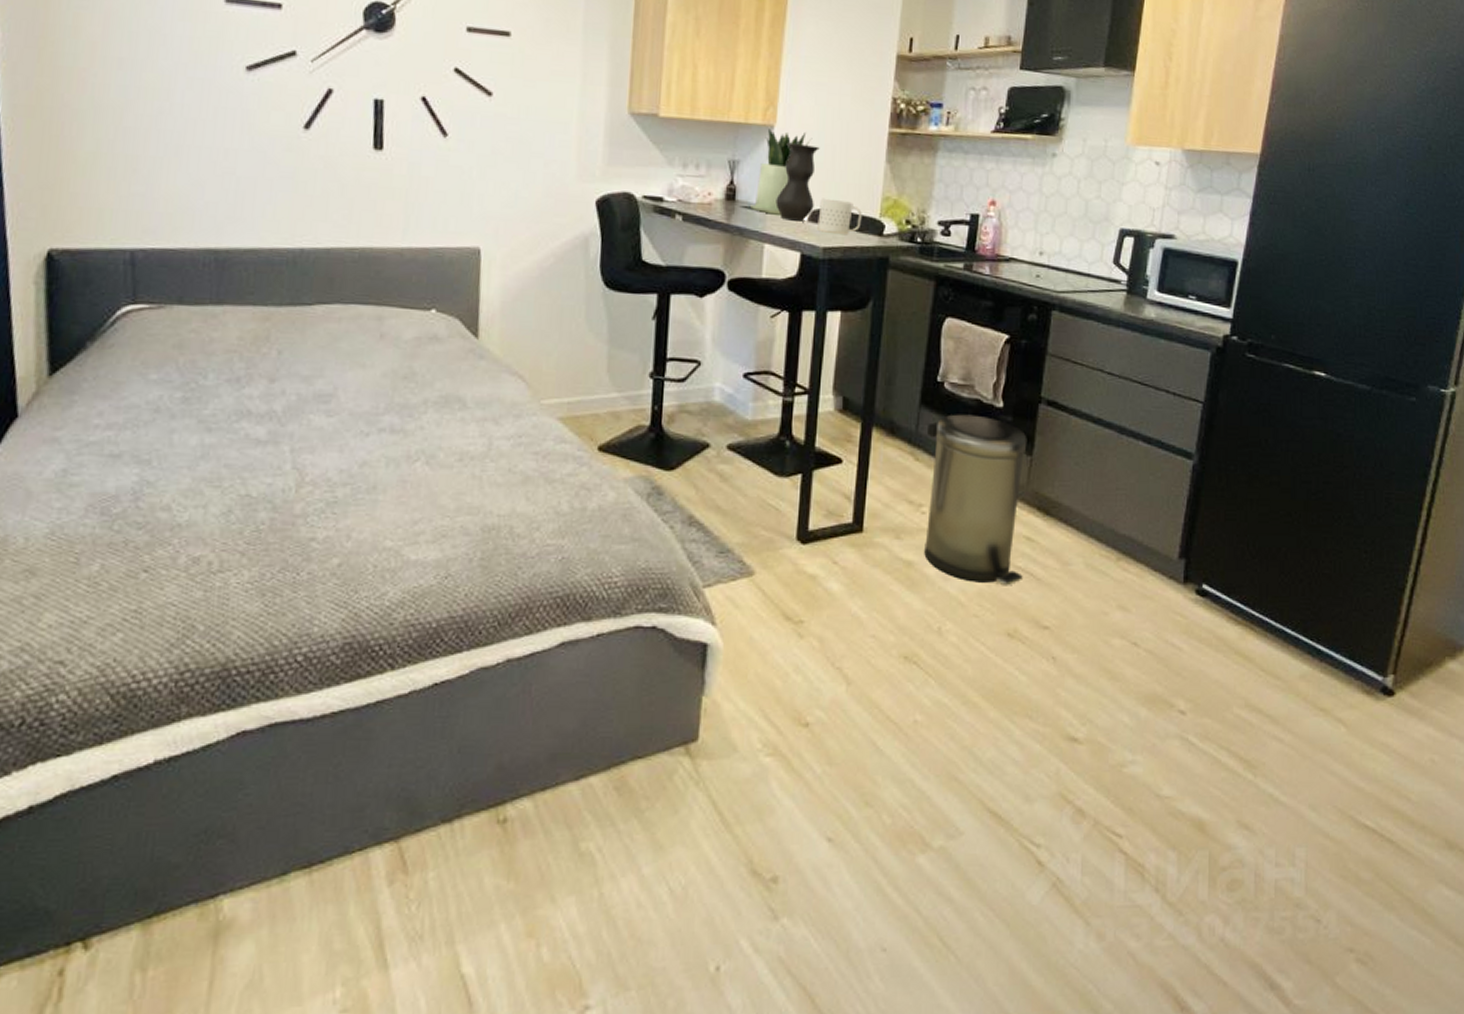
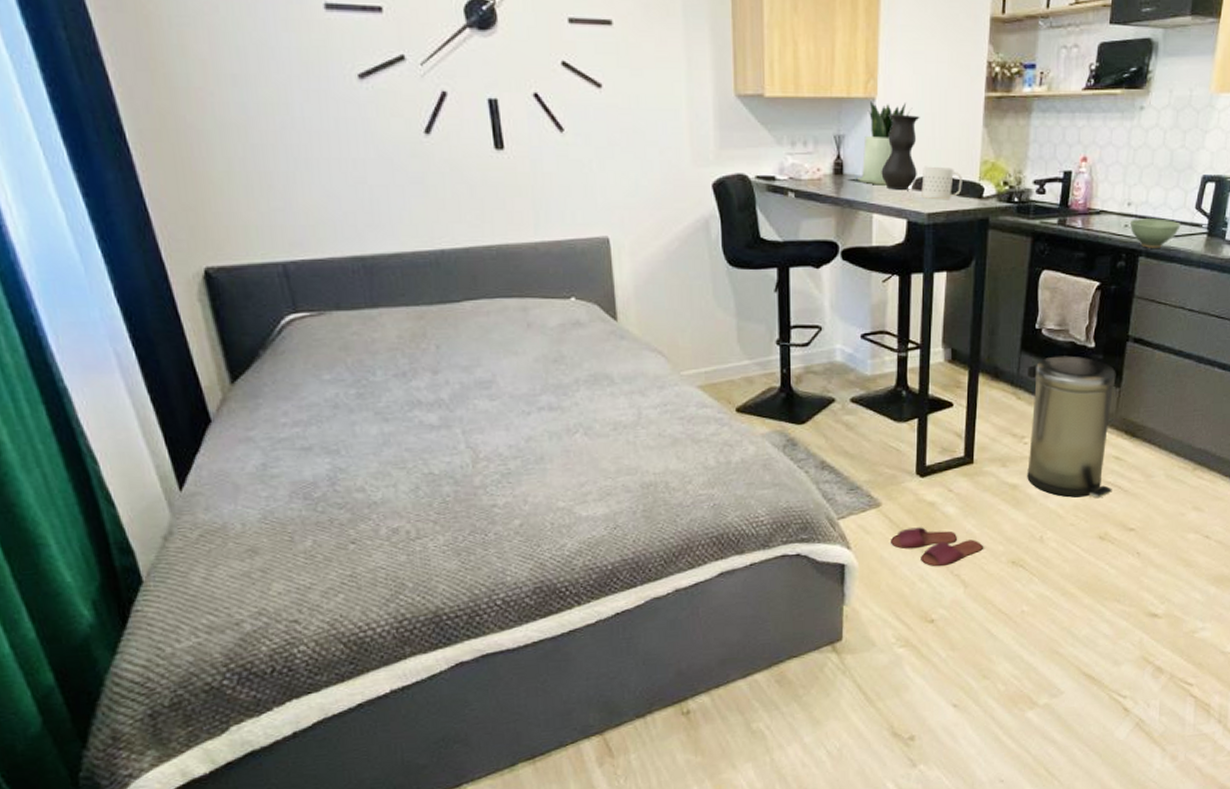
slippers: none [763,604,871,656] -> present [891,527,983,567]
bowl: none [1041,269,1098,303] -> present [1129,218,1181,248]

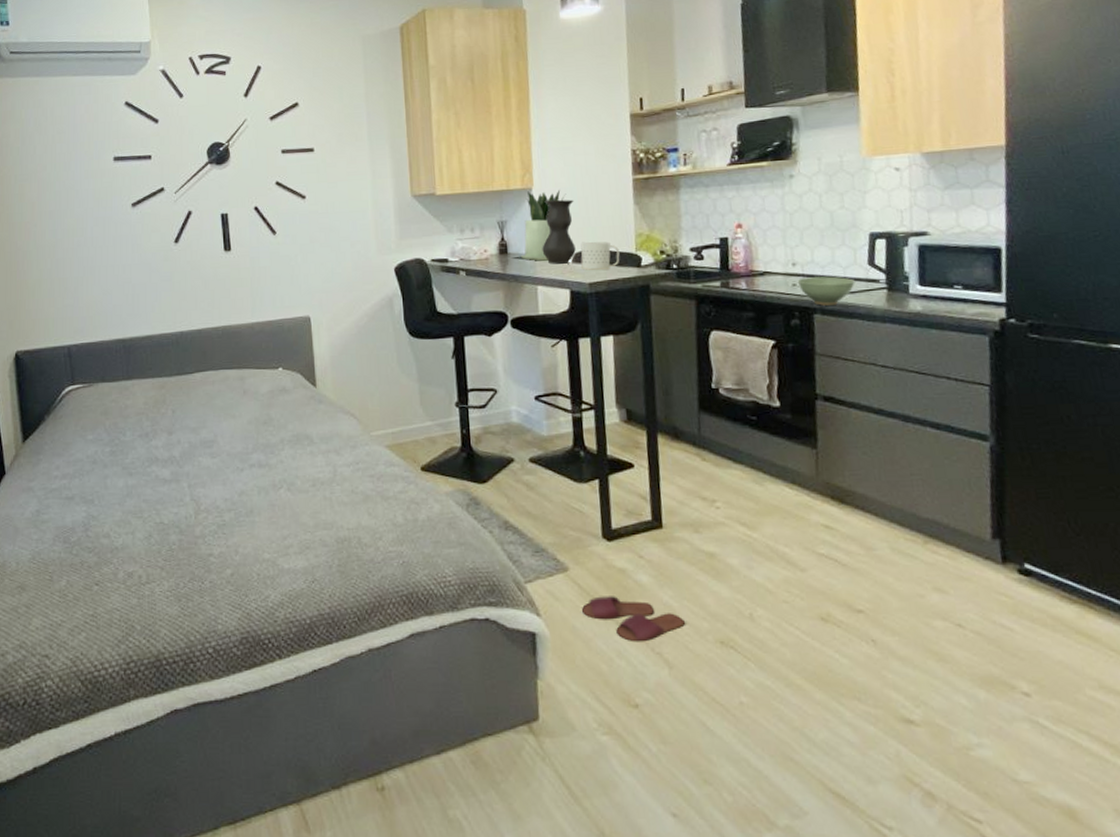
pedal bin: present [1027,356,1116,499] -> none [709,415,828,573]

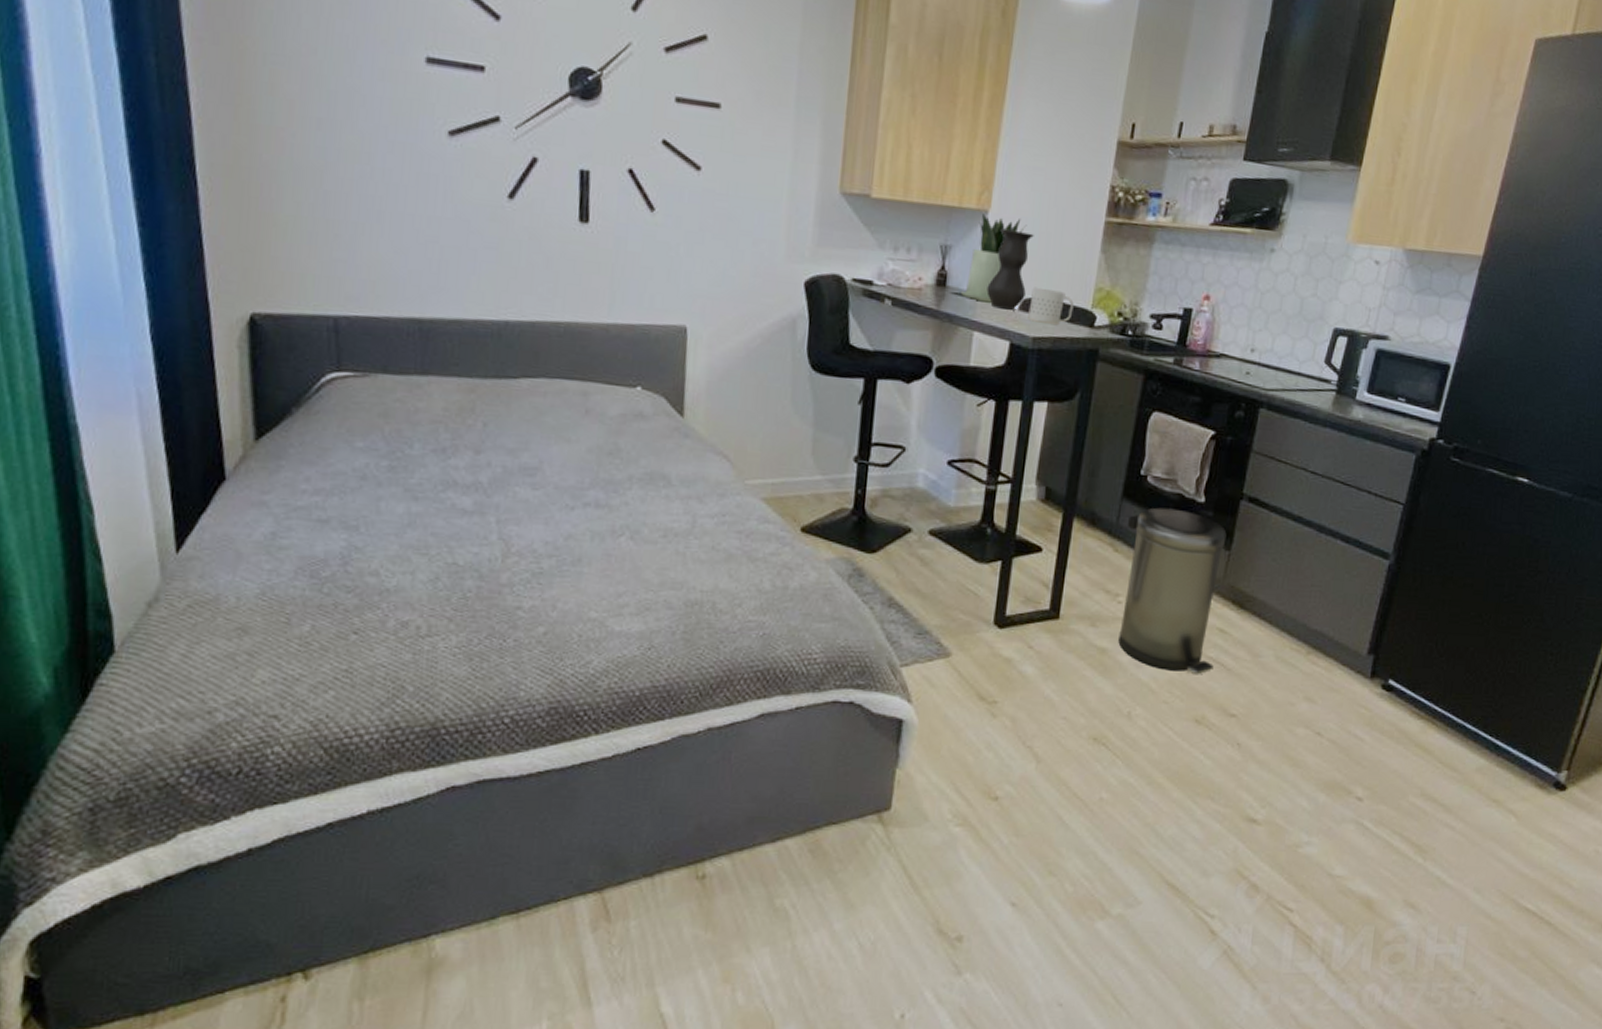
slippers: present [582,596,685,642] -> none [958,685,1062,735]
pedal bin: none [709,415,828,573] -> present [1118,507,1227,675]
bowl: present [797,276,855,306] -> none [1251,366,1308,401]

